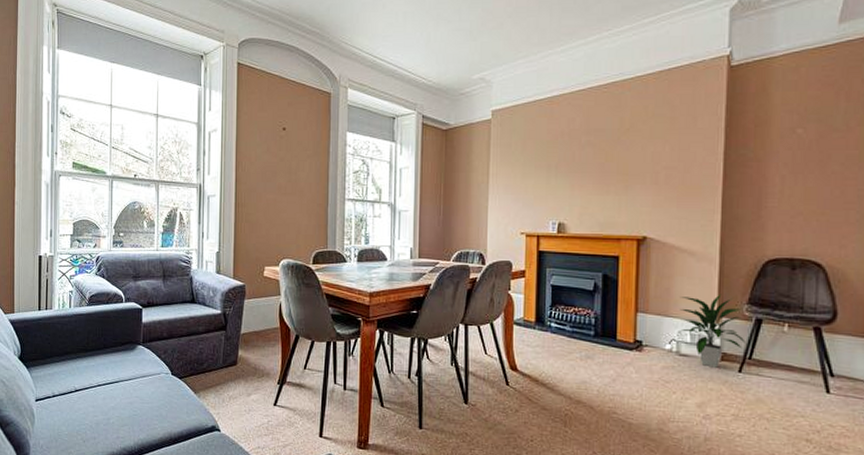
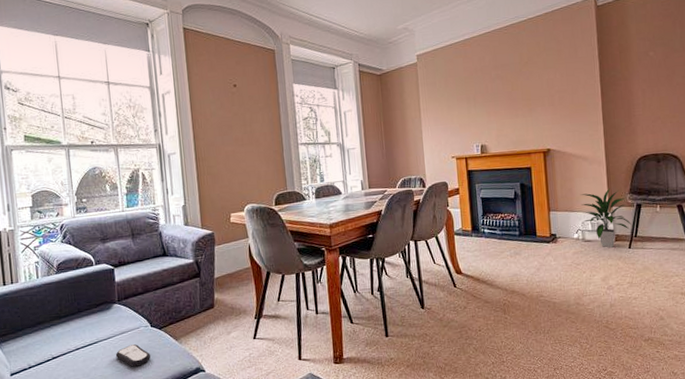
remote control: none [134,390,169,414] -> present [115,344,151,367]

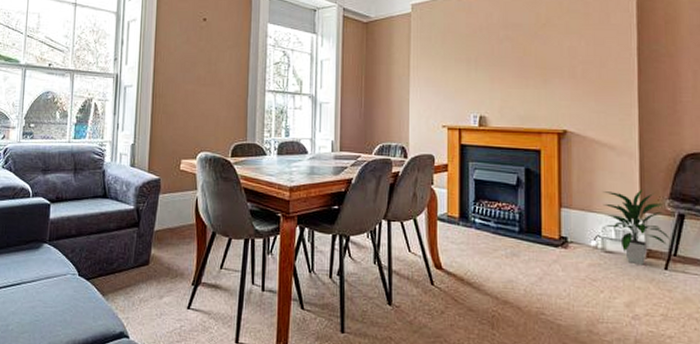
remote control: present [115,344,151,367] -> none [36,293,74,319]

